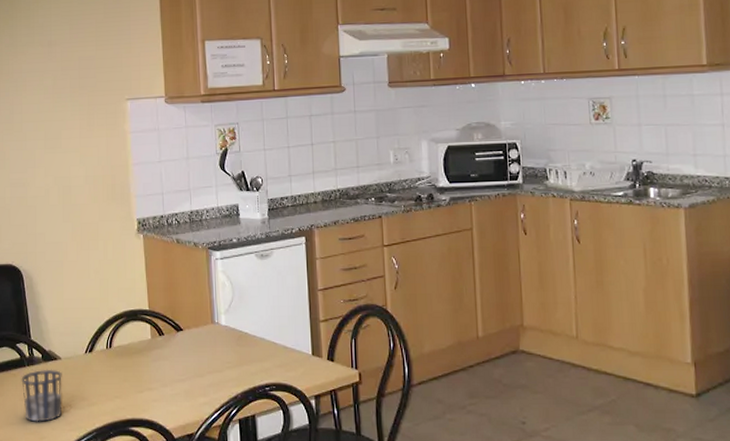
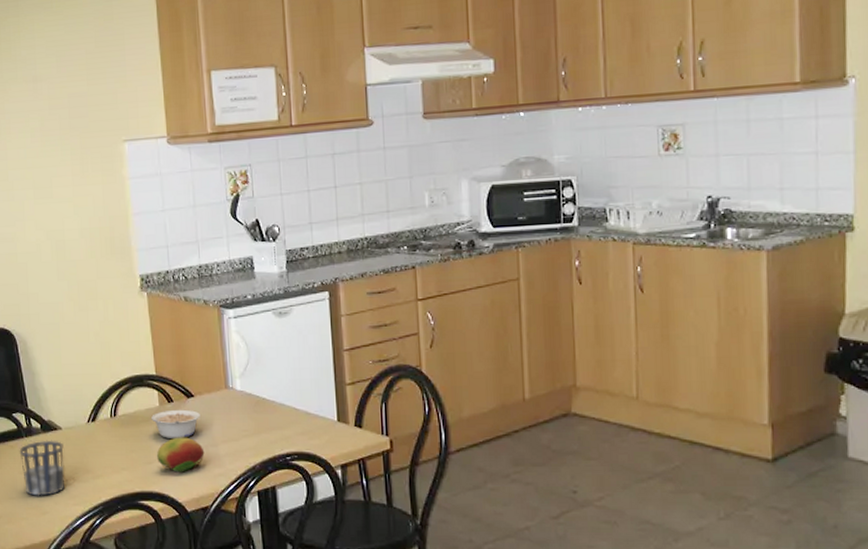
legume: none [144,342,188,369] -> present [151,409,200,438]
fruit: none [147,368,191,401] -> present [156,437,205,473]

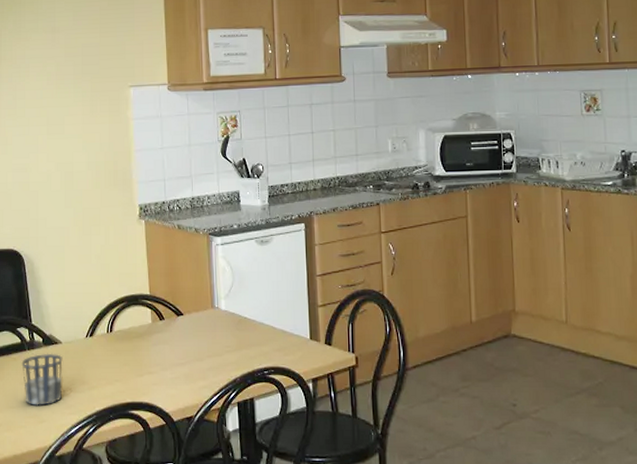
legume: present [151,409,200,438] -> none [144,326,188,353]
fruit: present [156,437,205,473] -> none [147,352,191,385]

